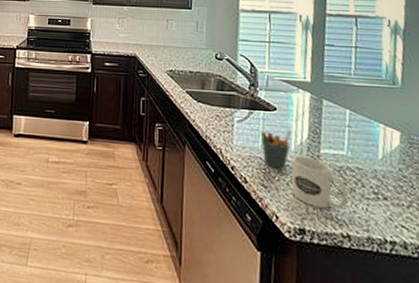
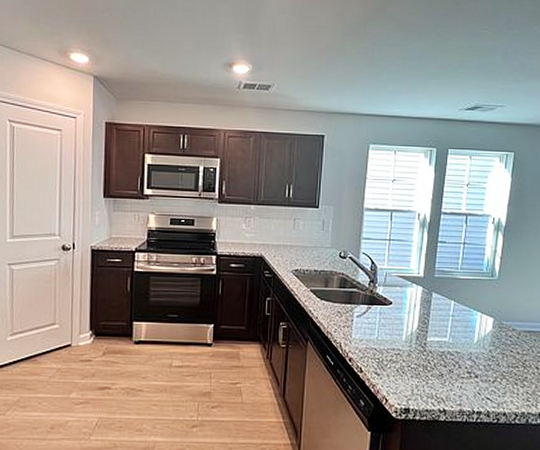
pen holder: present [260,130,292,171] -> none [376,322,404,359]
mug: present [291,155,348,209] -> none [400,344,447,390]

